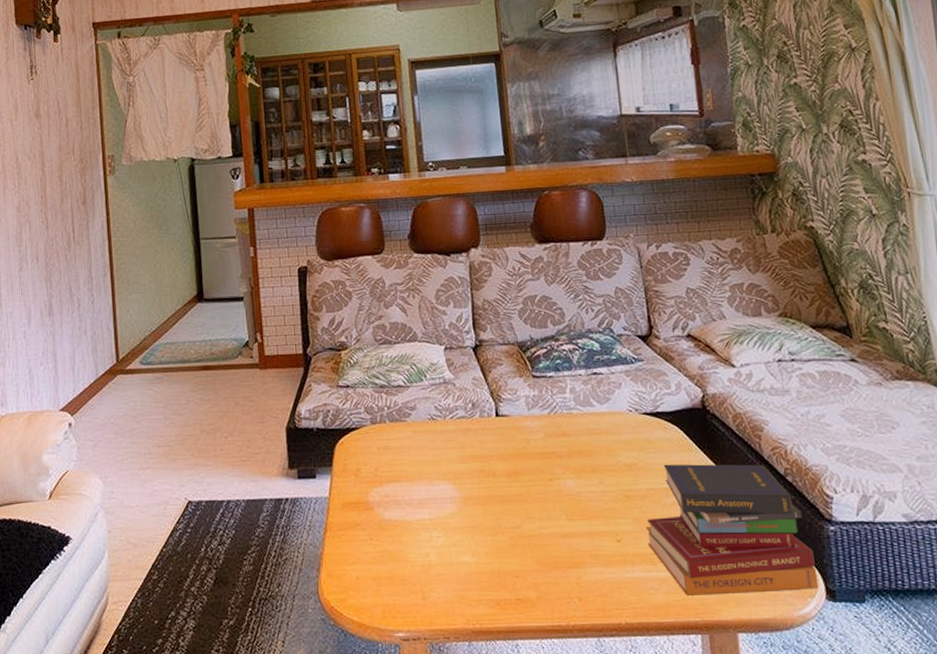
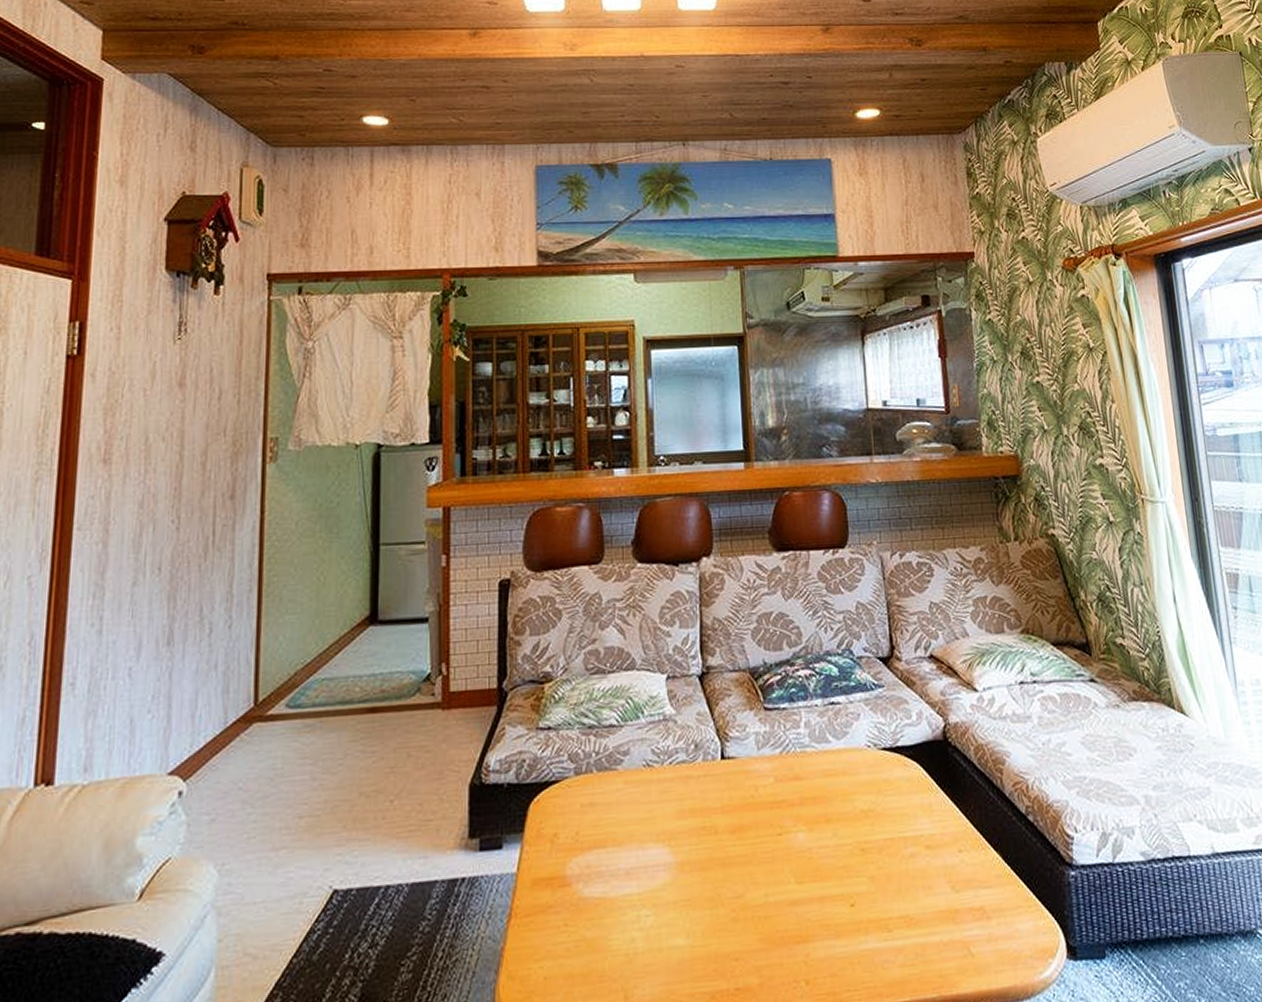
books: present [647,464,819,595] -> none [883,803,1060,967]

